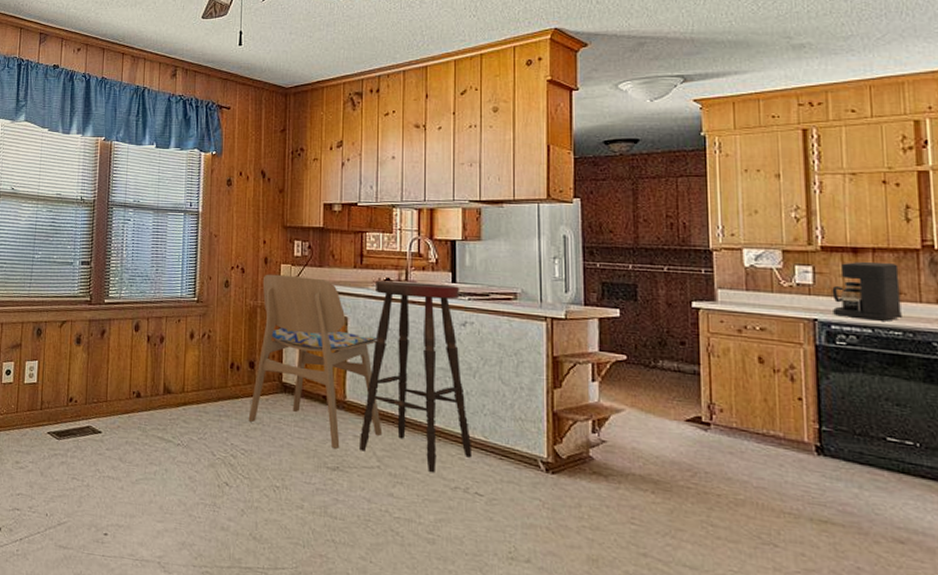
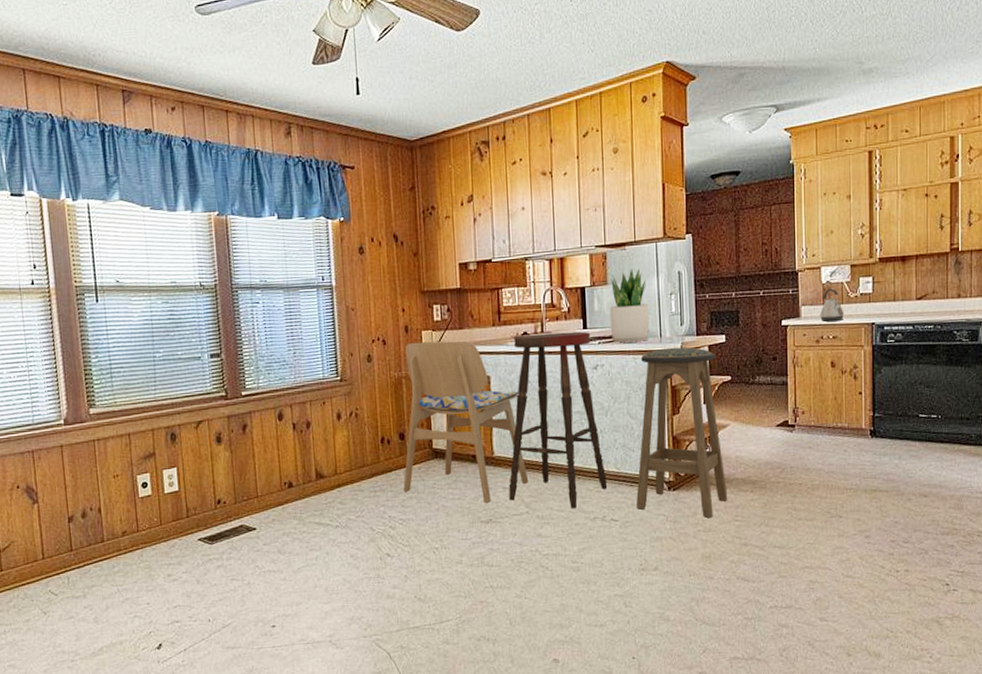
planter: none [482,227,528,304] -> present [609,268,649,343]
stool: none [506,314,622,514] -> present [636,347,728,518]
kettle: none [742,273,776,312] -> present [820,288,845,323]
coffee maker: present [832,261,902,321] -> none [886,267,934,319]

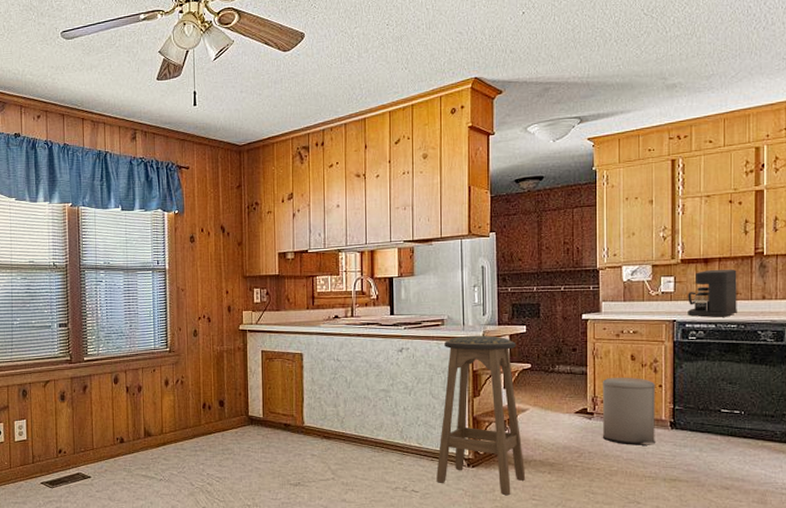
dining chair: present [403,340,529,503] -> none [221,320,336,467]
bar stool: present [509,331,608,509] -> none [317,317,409,478]
planter: present [609,268,649,343] -> none [415,262,453,329]
pedal bin: none [804,385,856,457] -> present [603,377,655,445]
kettle: present [820,288,845,323] -> none [621,286,645,318]
coffee maker: none [886,267,934,319] -> present [688,269,737,317]

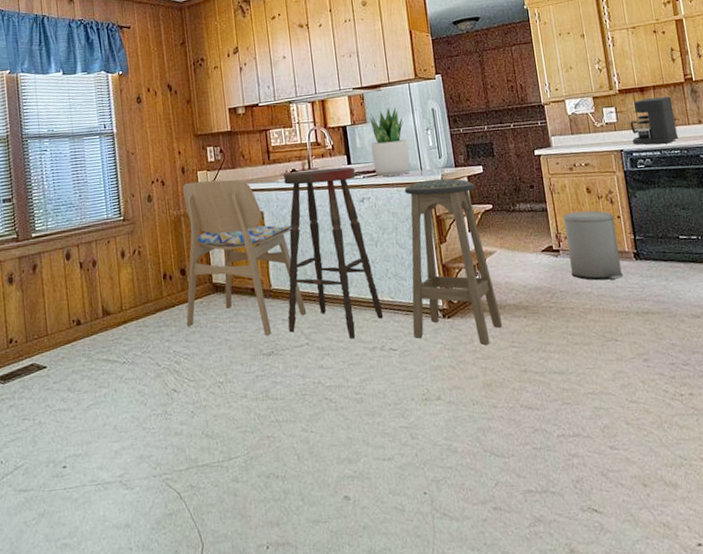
dining chair: none [221,320,336,467] -> present [182,179,307,335]
bar stool: none [317,317,409,478] -> present [283,167,384,340]
planter: none [415,262,453,329] -> present [370,107,410,177]

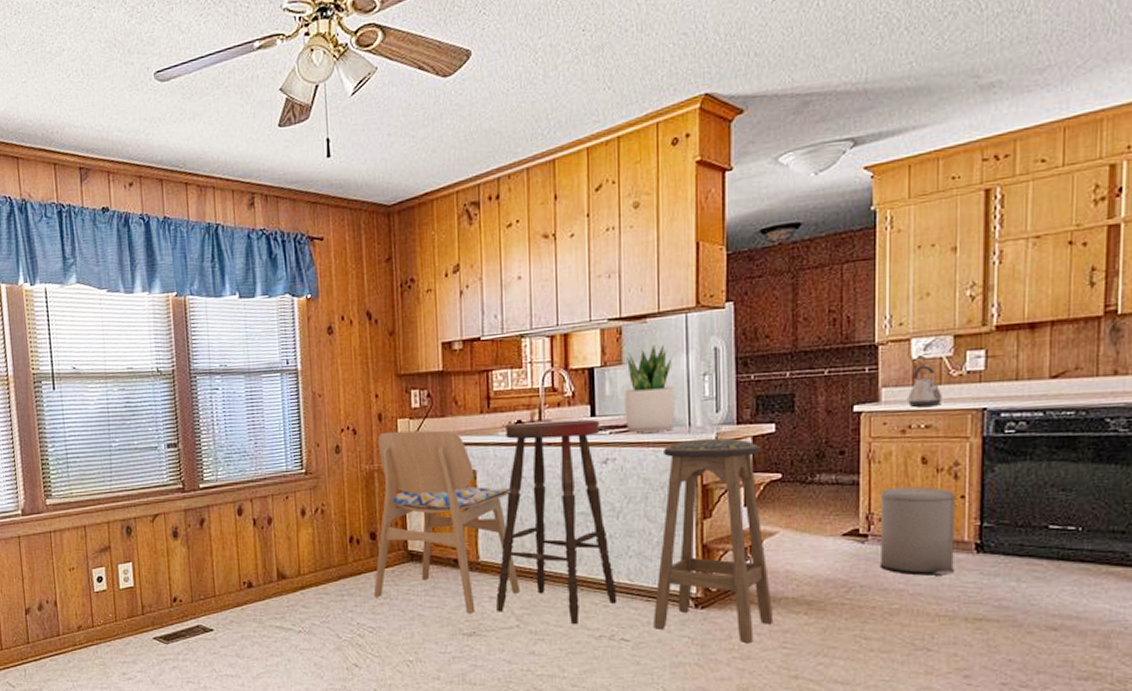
kettle: none [570,119,593,151] -> present [908,365,943,408]
coffee maker: present [630,96,678,145] -> none [1004,336,1077,403]

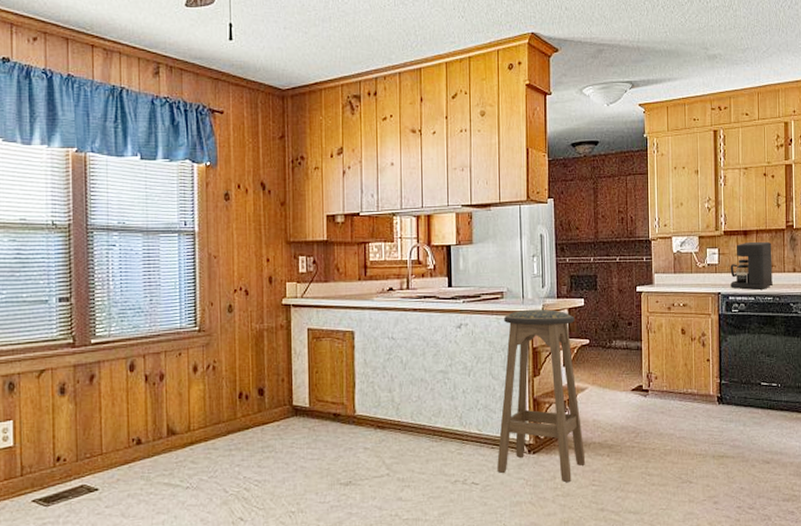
dining chair: present [373,430,521,613] -> none [260,293,391,464]
bar stool: present [496,419,618,625] -> none [370,289,469,472]
planter: present [624,345,675,433] -> none [474,229,512,303]
pedal bin: present [881,486,955,576] -> none [657,351,705,423]
kettle: present [908,365,943,408] -> none [671,258,694,291]
coffee maker: none [1004,336,1077,403] -> present [730,241,773,290]

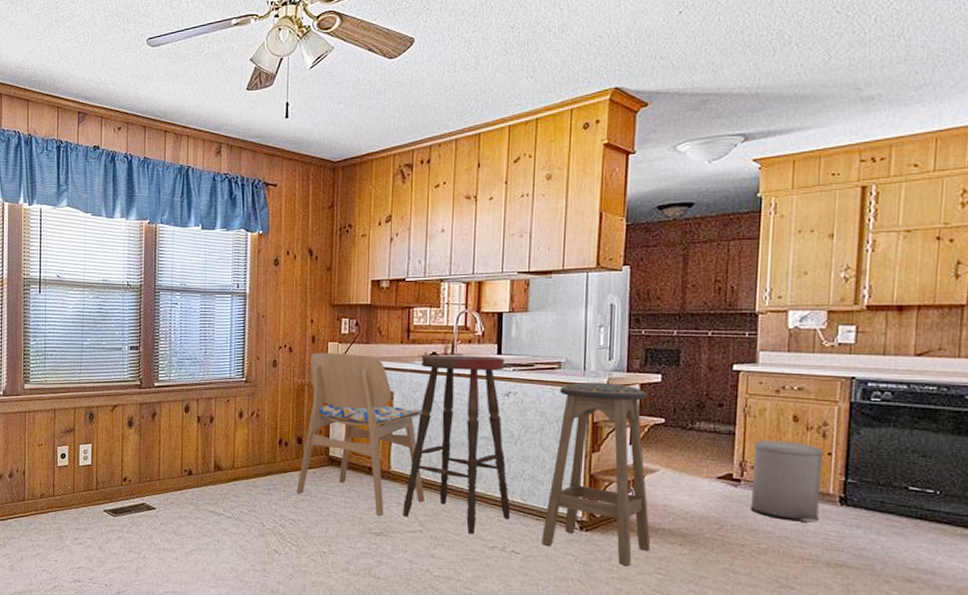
dining chair: none [260,293,391,464] -> present [296,352,425,515]
bar stool: none [370,289,469,472] -> present [403,355,511,535]
pedal bin: none [657,351,705,423] -> present [751,439,823,523]
coffee maker: present [730,241,773,290] -> none [871,319,942,377]

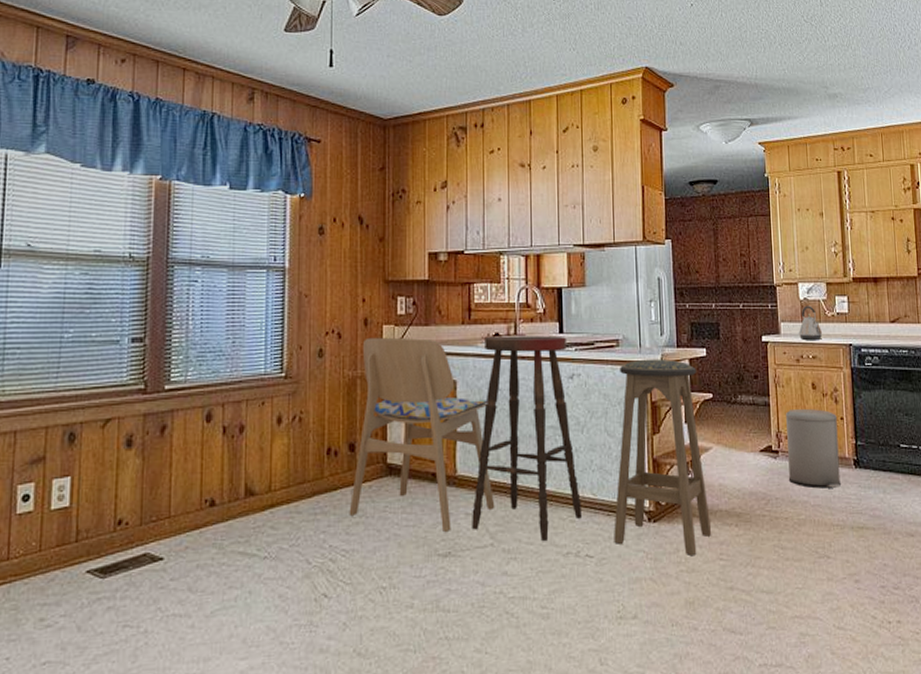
kettle: none [783,335,816,372] -> present [799,306,823,341]

